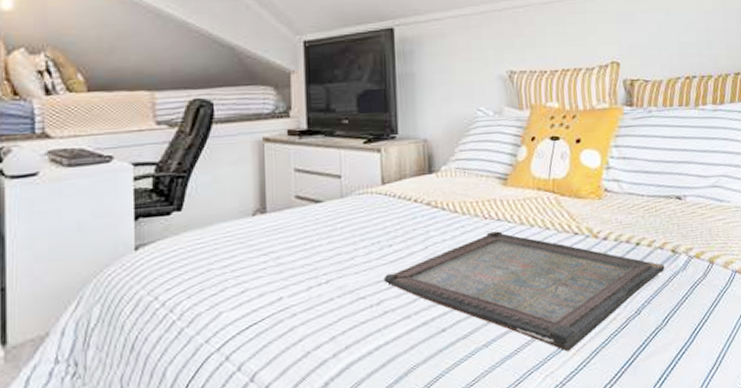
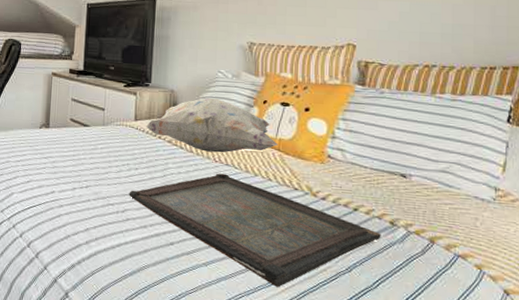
decorative pillow: none [396,142,552,209] -> present [145,97,278,153]

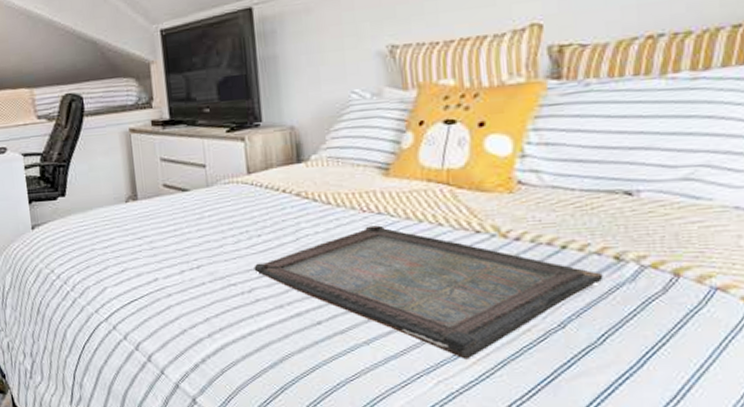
decorative pillow: present [145,97,278,153] -> none [262,128,446,201]

